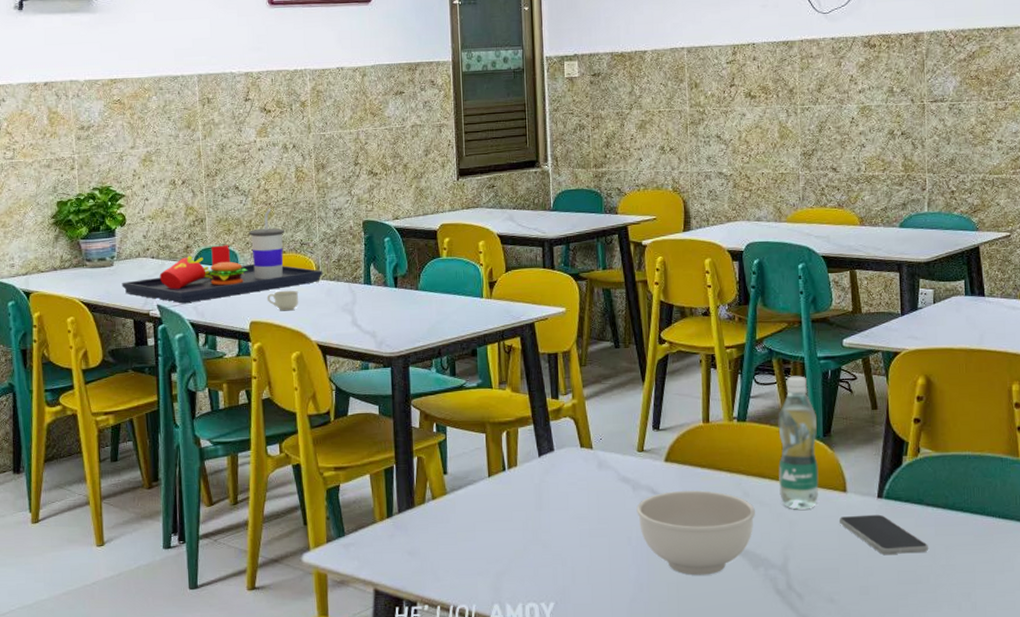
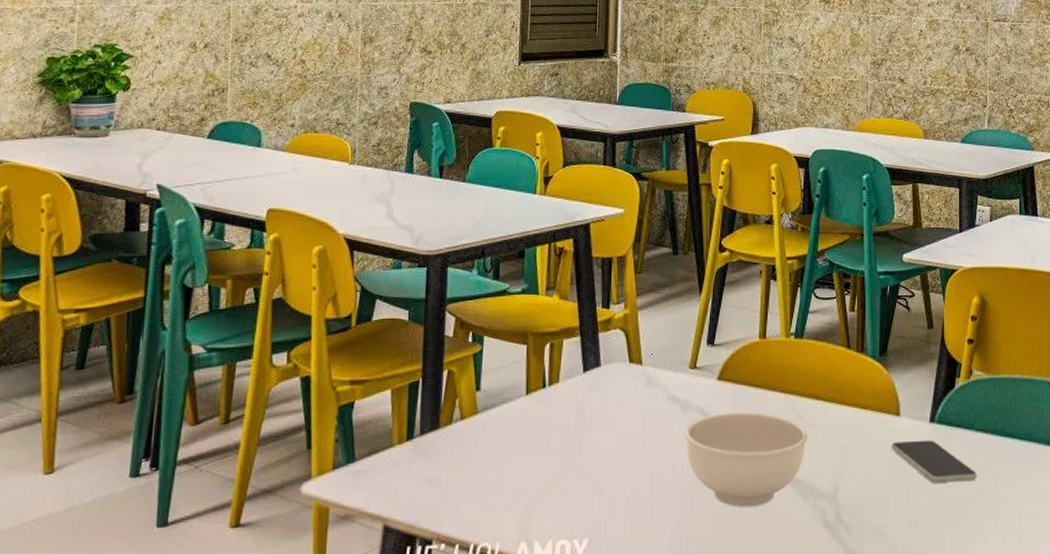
food tray: present [122,208,323,304] -> none [116,81,359,184]
cup: present [266,290,299,311] -> none [290,175,329,199]
bottle: present [778,376,819,510] -> none [833,291,875,434]

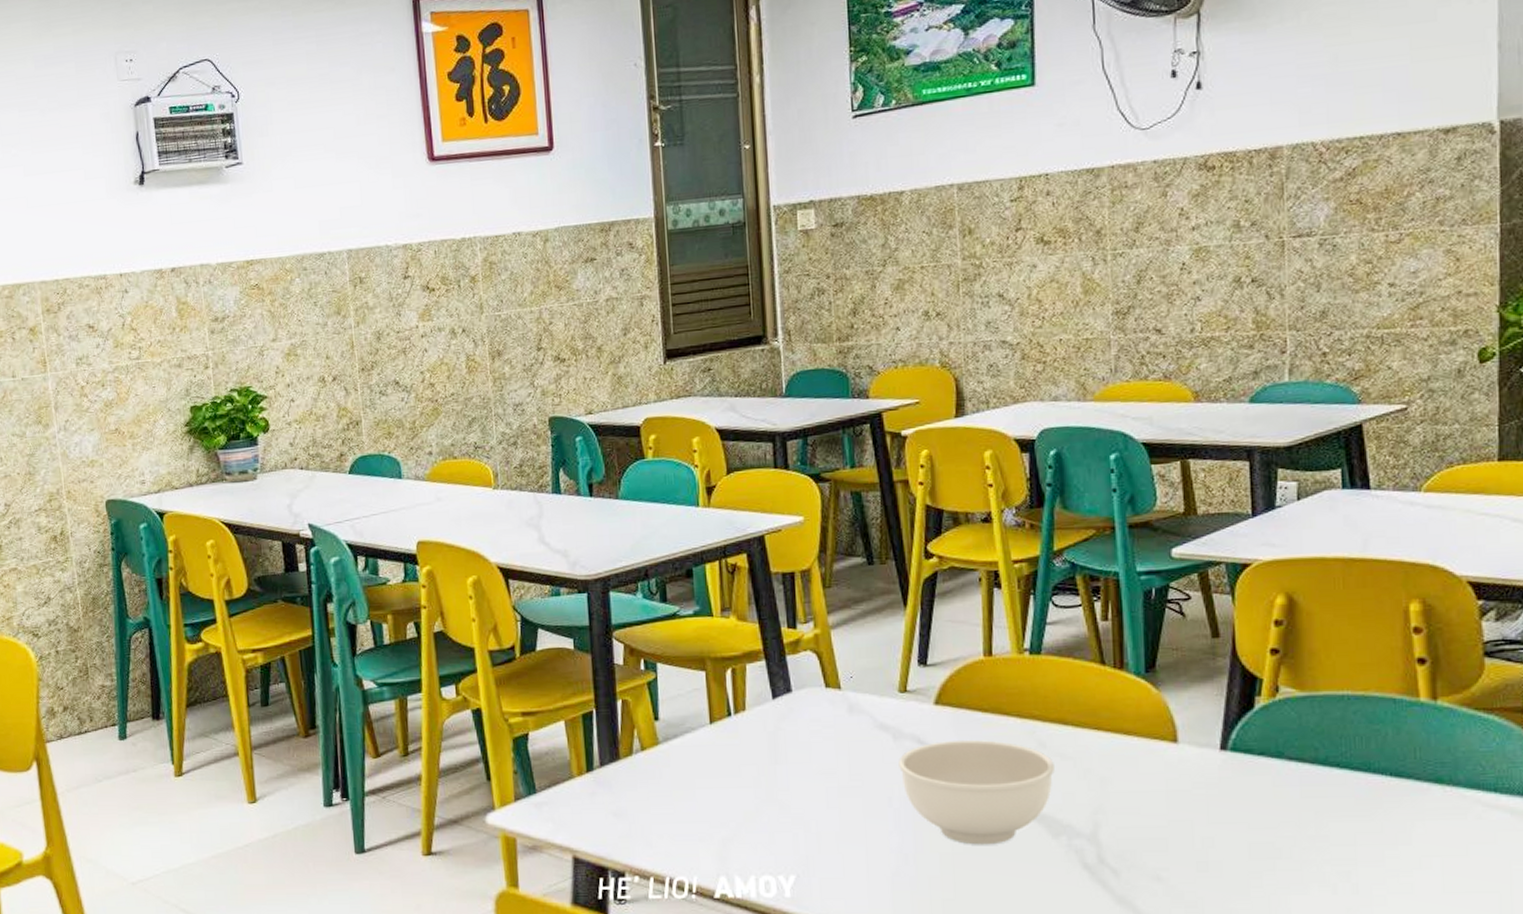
mobile phone: present [892,440,978,484] -> none [1168,770,1292,823]

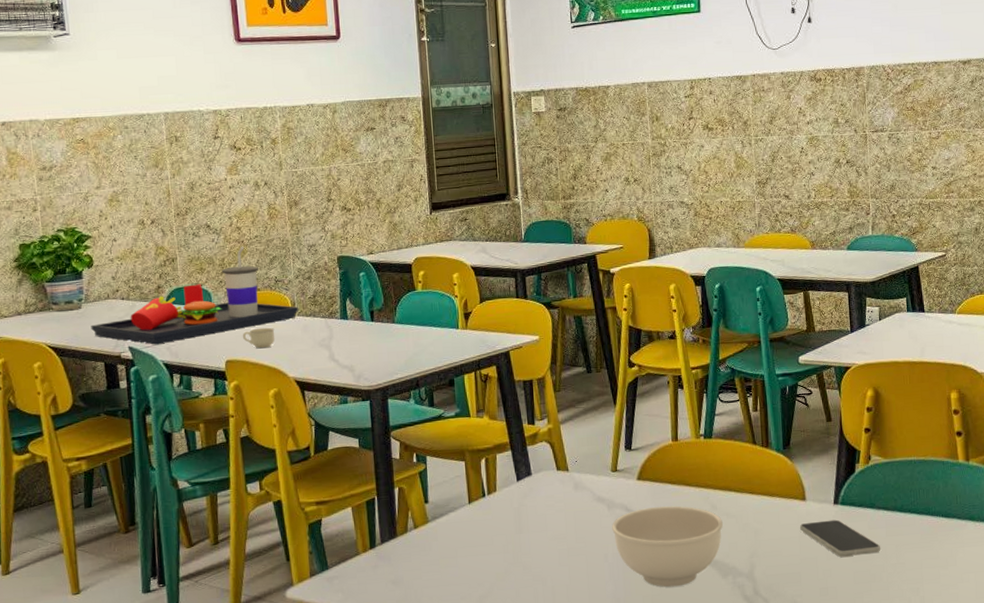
food tray: none [267,405,502,522] -> present [91,246,298,345]
cup: none [436,502,475,528] -> present [242,327,275,349]
mobile phone: none [1168,770,1292,823] -> present [800,519,881,558]

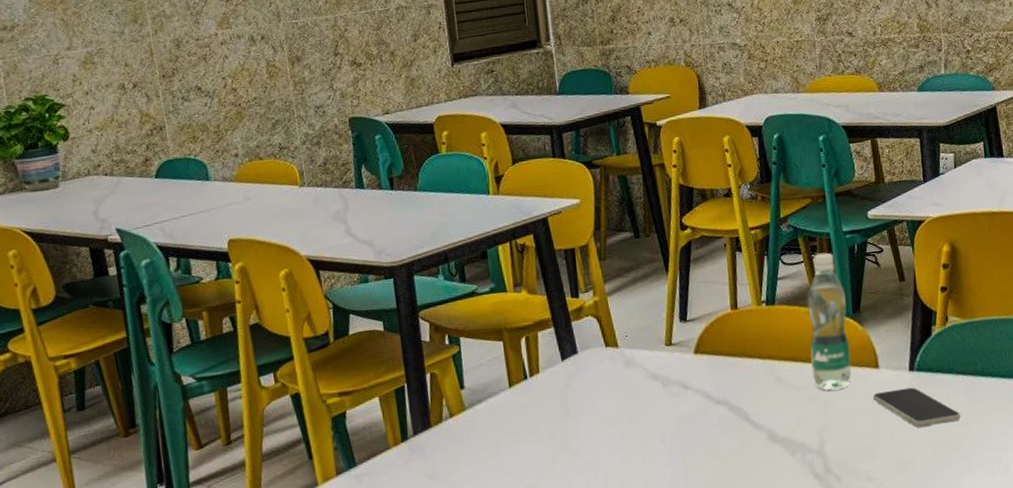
food tray: present [91,246,298,345] -> none [71,109,308,225]
cup: present [242,327,275,349] -> none [245,200,283,225]
soup bowl: present [612,506,723,587] -> none [668,380,789,469]
bottle: none [741,392,781,519] -> present [806,252,851,391]

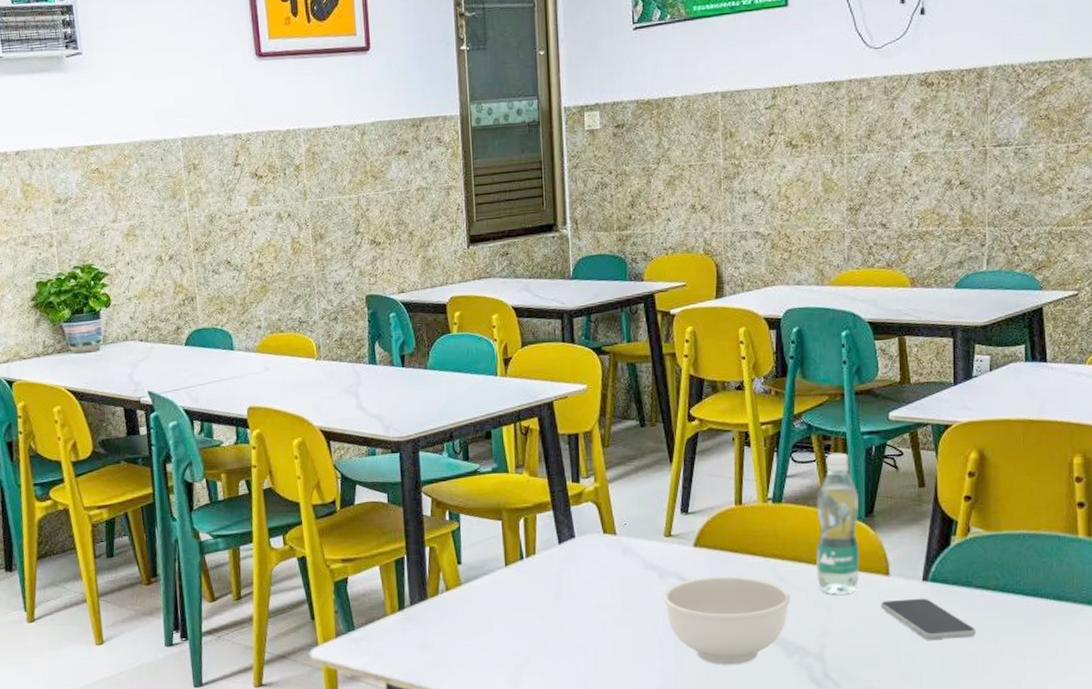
soup bowl: none [668,380,789,469] -> present [663,576,790,665]

